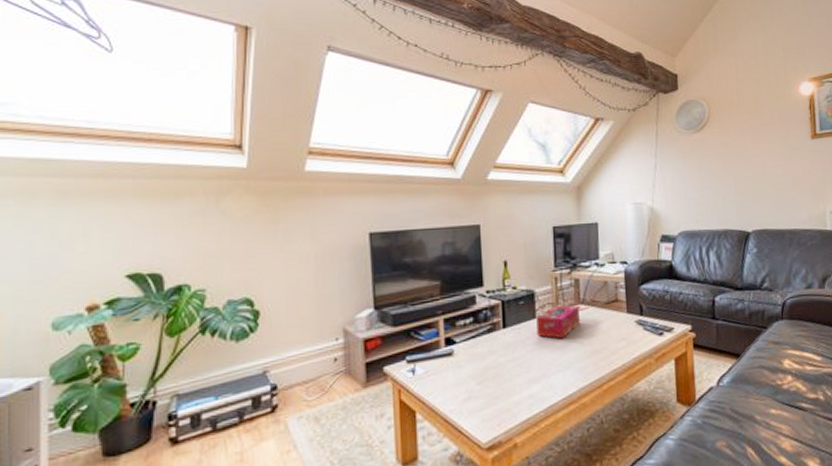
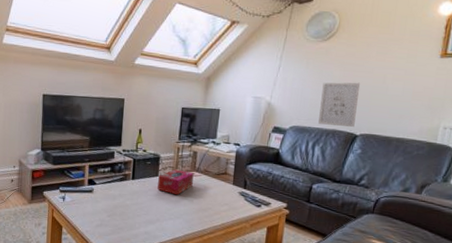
wall art: none [704,173,745,225] -> present [318,82,361,128]

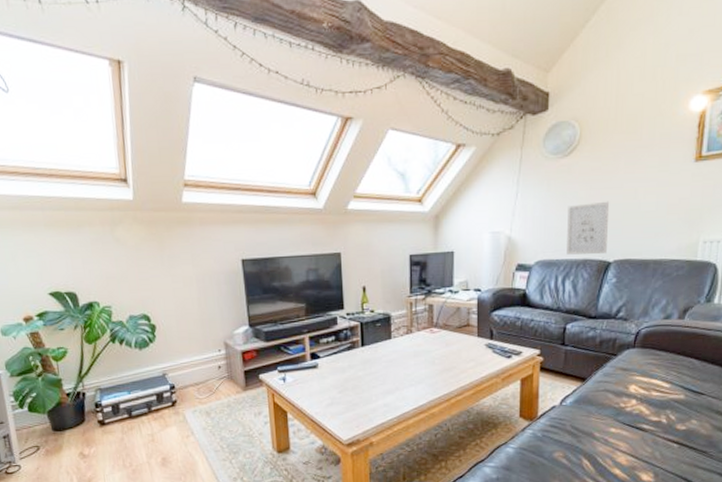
tissue box: present [157,169,194,195] -> none [392,328,432,358]

